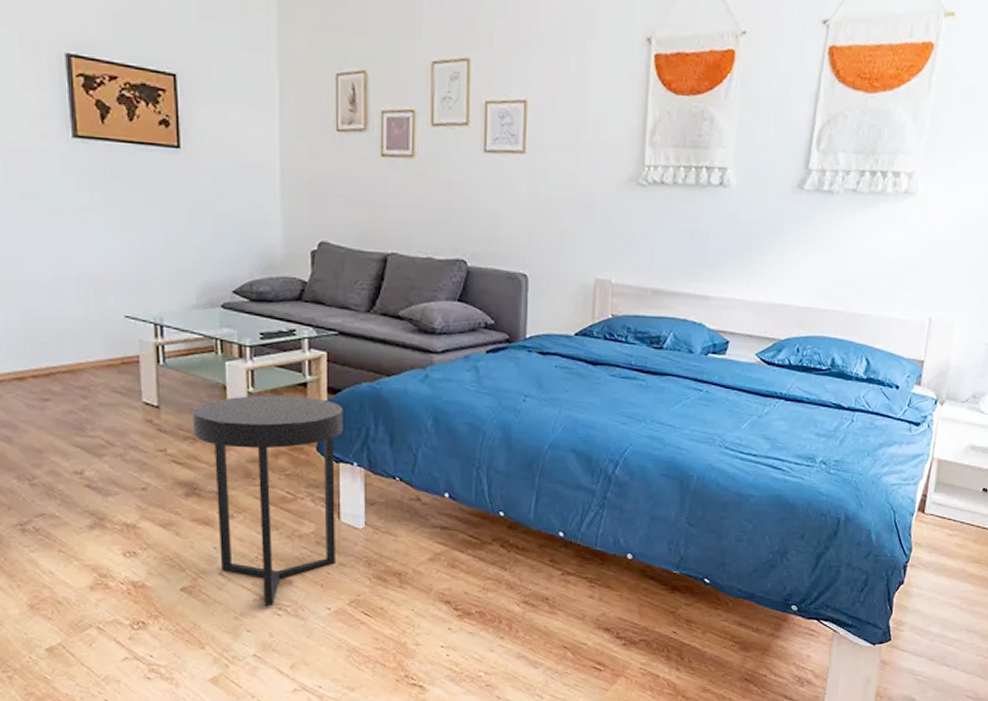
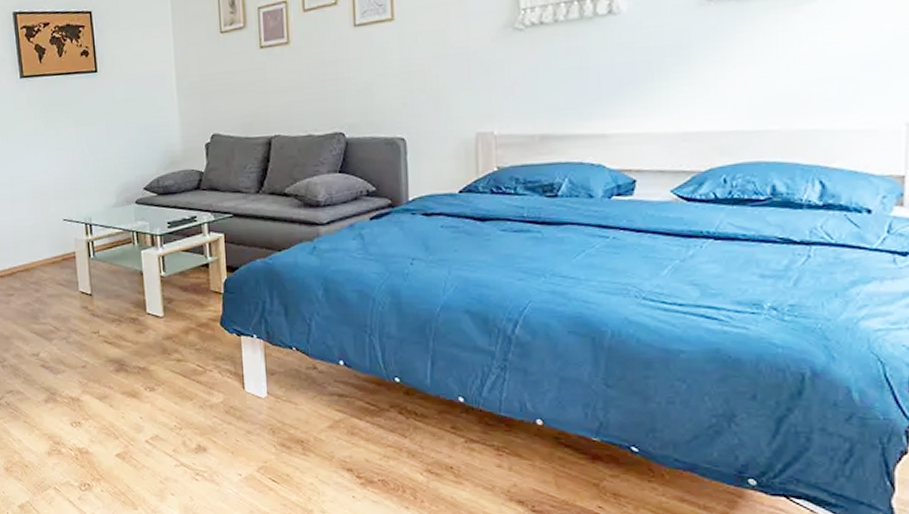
side table: present [192,395,343,607] -> none [117,276,243,472]

